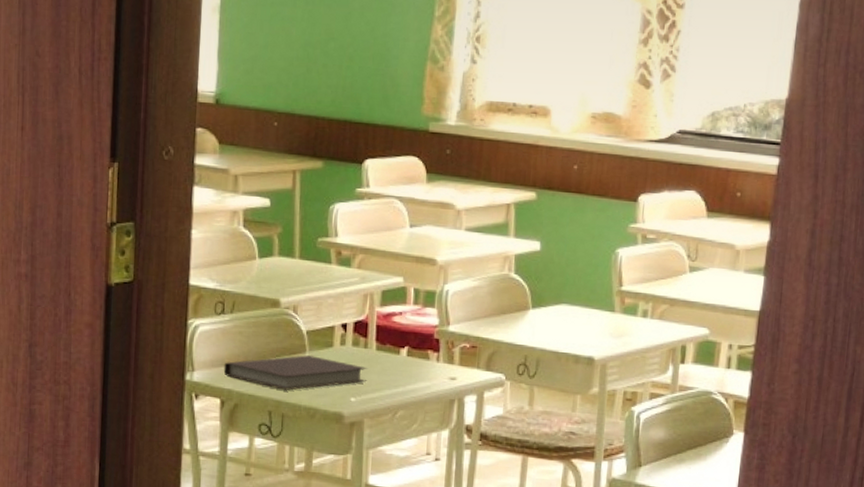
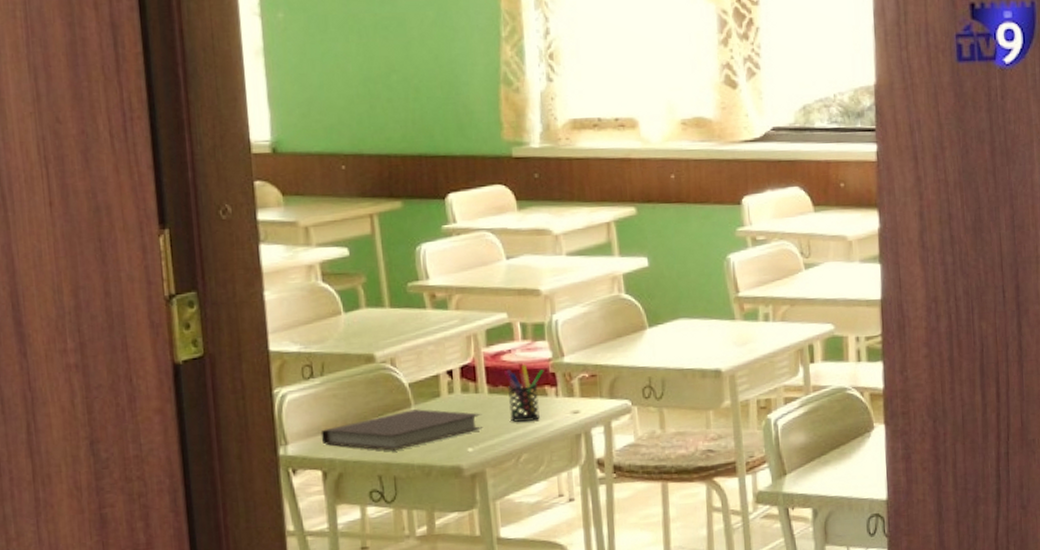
pen holder: none [392,326,430,381] -> present [503,363,544,422]

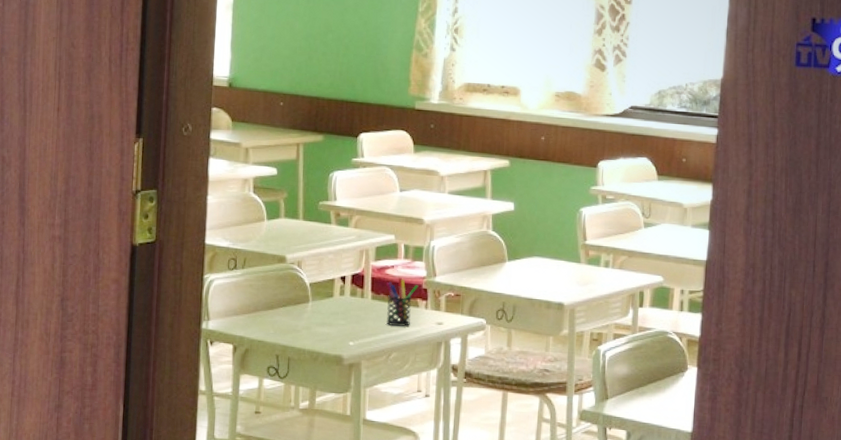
notebook: present [321,409,483,451] -> none [236,305,365,336]

